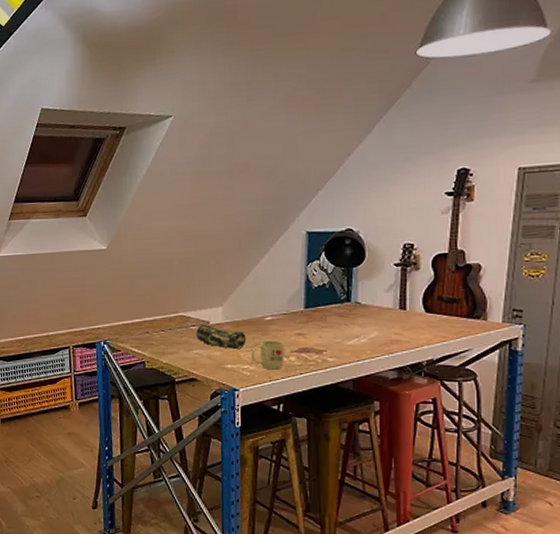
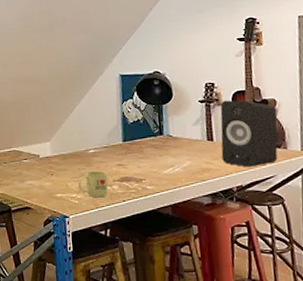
pencil case: present [196,324,247,350] -> none [28,157,73,180]
speaker: none [413,264,480,340] -> present [220,100,278,167]

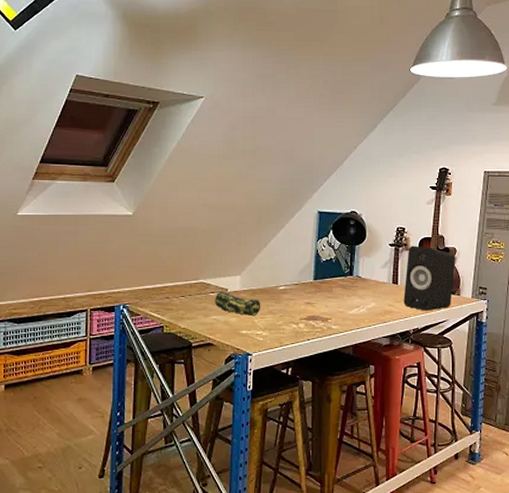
pencil case: none [28,157,73,180] -> present [215,291,261,317]
mug: present [77,170,109,198] -> none [264,308,295,336]

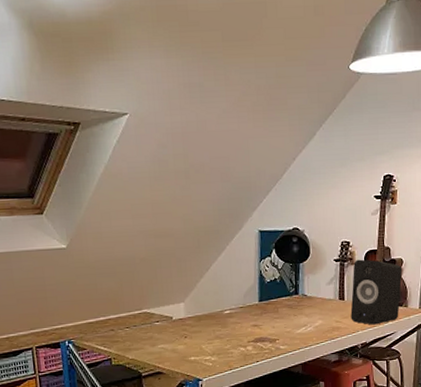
pencil case: present [215,291,261,317] -> none [160,319,208,343]

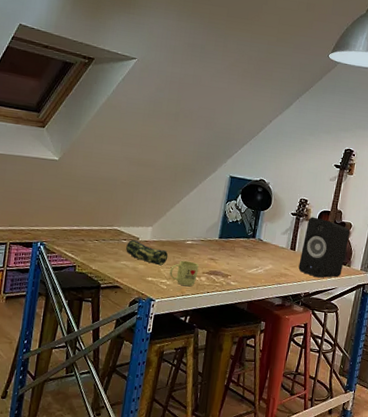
pencil case: none [160,319,208,343] -> present [126,239,168,266]
mug: none [211,332,243,360] -> present [169,260,199,287]

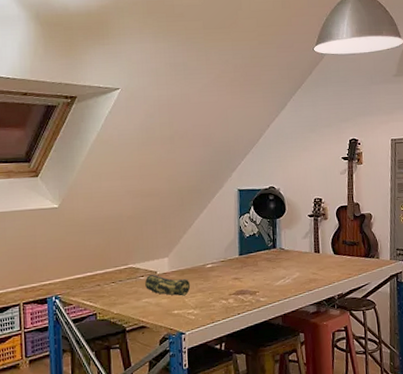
mug: present [169,260,199,287] -> none [194,285,225,313]
speaker: present [298,217,350,278] -> none [326,214,372,276]

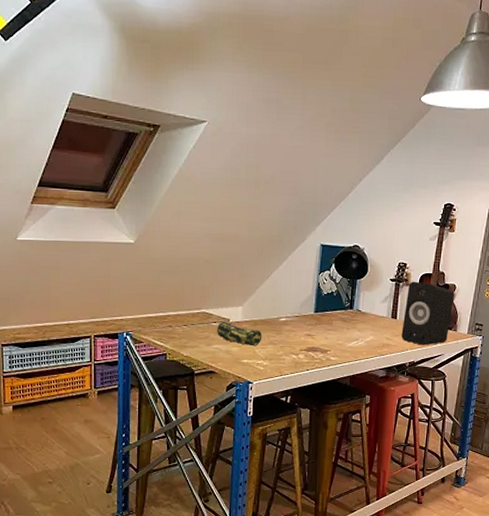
speaker: none [326,214,372,276] -> present [401,281,454,345]

